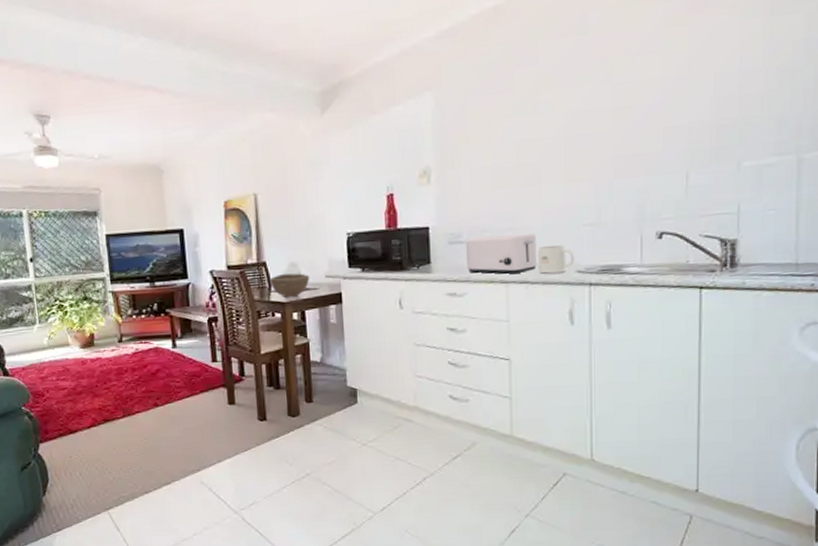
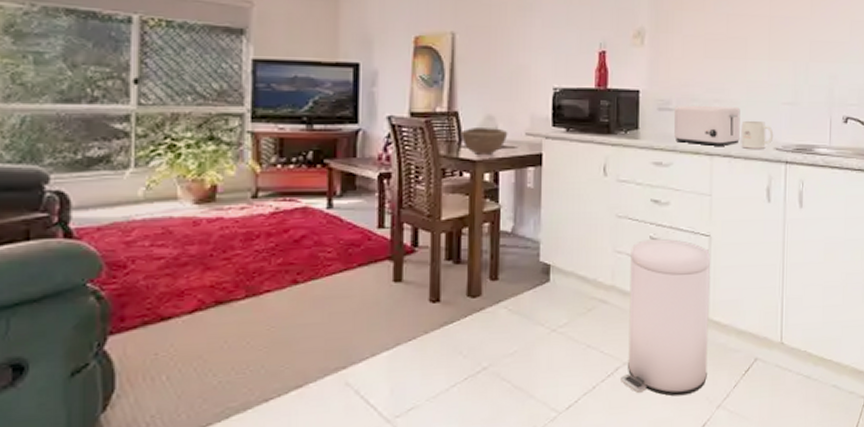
pedal bin: none [429,363,514,505] -> present [620,239,710,396]

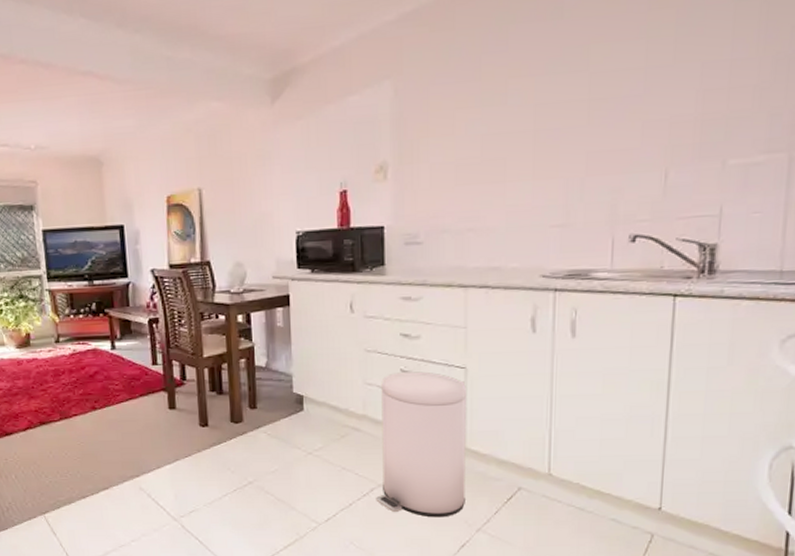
bowl: present [460,128,508,154] -> none [213,273,257,299]
toaster: present [674,105,740,147] -> none [423,234,499,278]
mug: present [741,120,774,149] -> none [500,247,540,278]

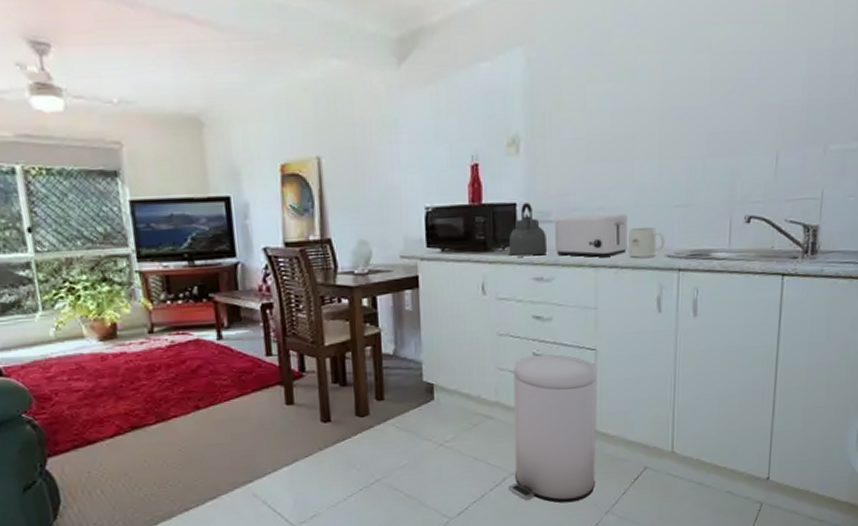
kettle: none [376,226,416,277] -> present [508,203,548,257]
toaster: none [423,234,499,278] -> present [555,213,628,258]
mug: none [500,247,540,278] -> present [628,226,665,258]

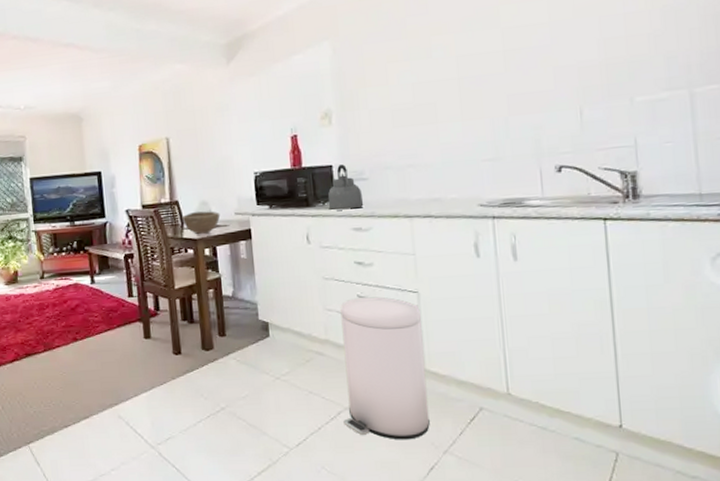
bowl: none [335,252,383,280] -> present [182,211,221,234]
toaster: present [555,213,628,258] -> none [368,169,439,209]
mug: present [628,226,665,258] -> none [439,180,476,208]

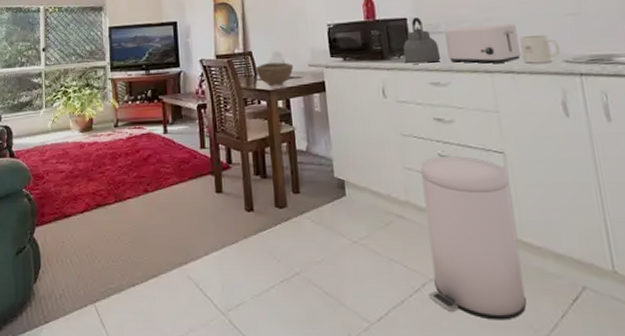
toaster: none [368,169,439,209] -> present [445,23,521,64]
mug: none [439,180,476,208] -> present [519,34,561,64]

